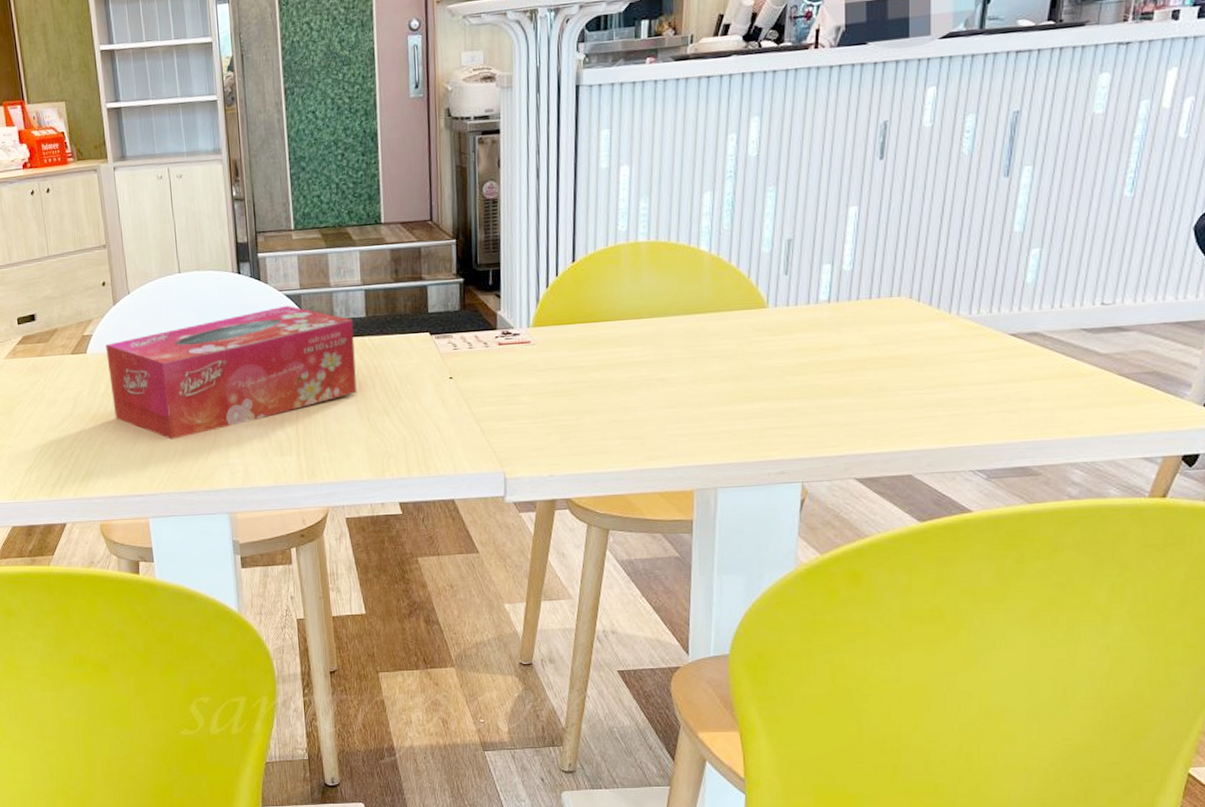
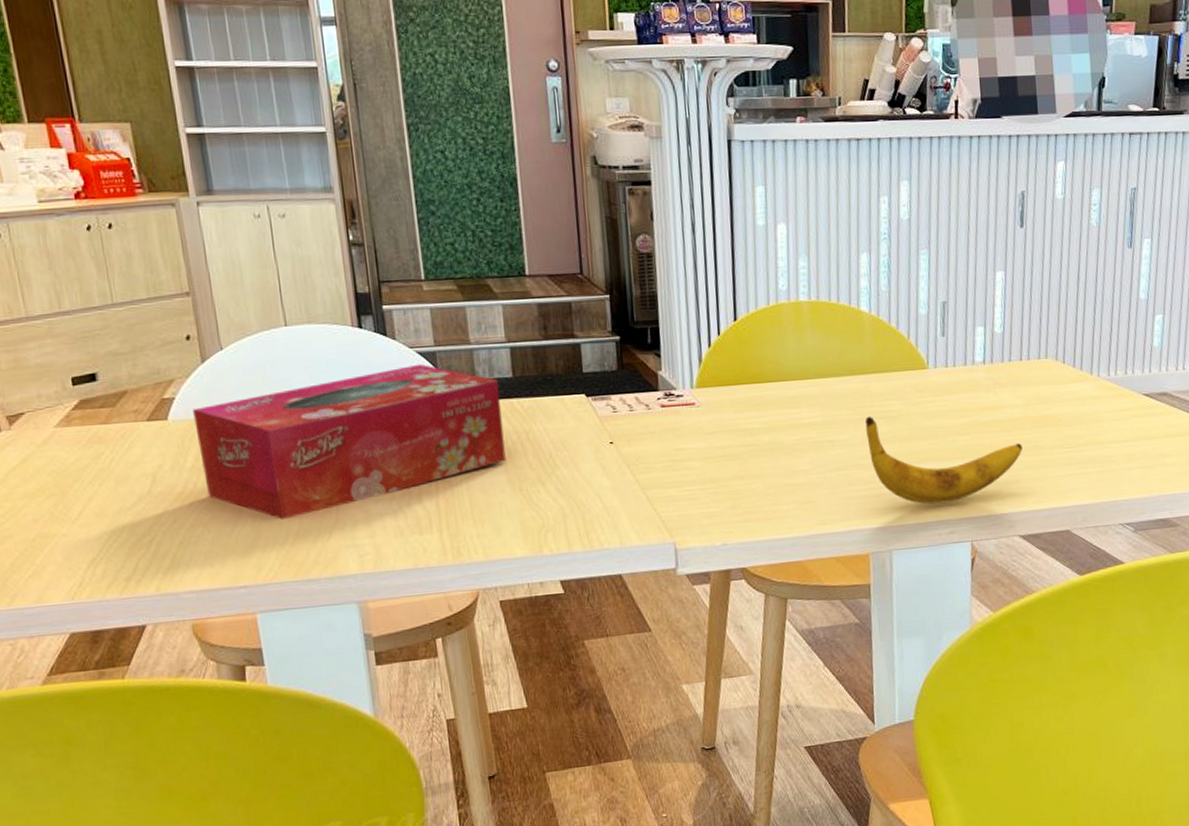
banana: none [698,355,865,444] -> present [865,416,1022,505]

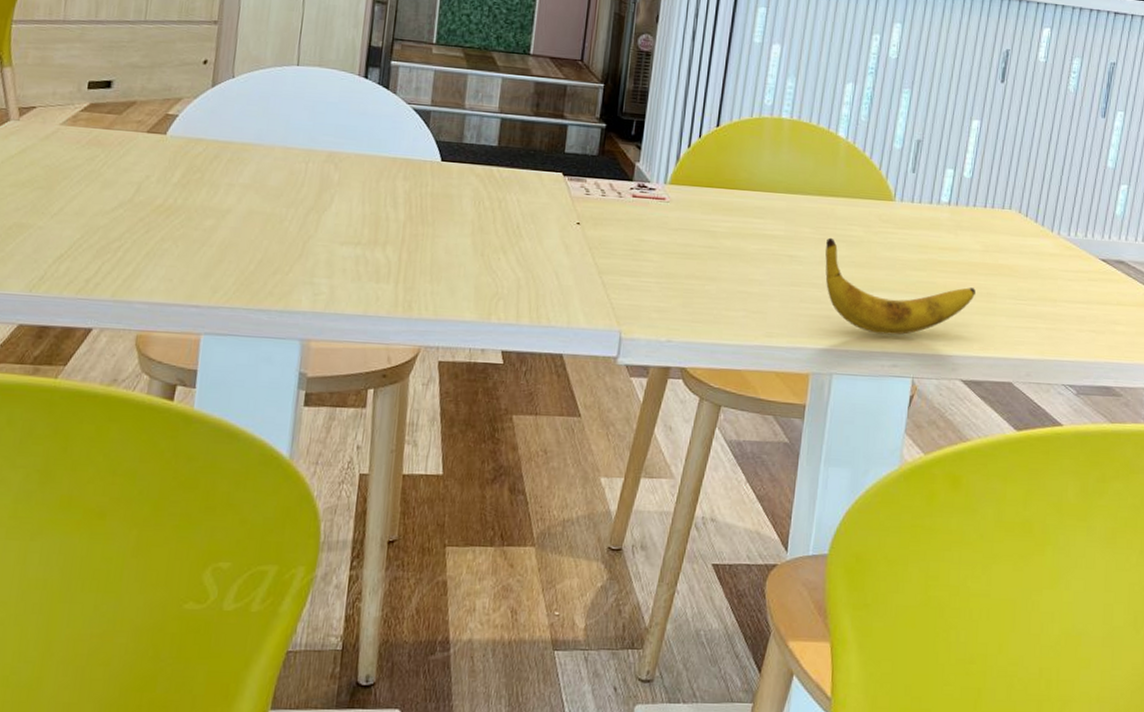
tissue box: present [193,363,506,519] -> none [185,119,483,247]

